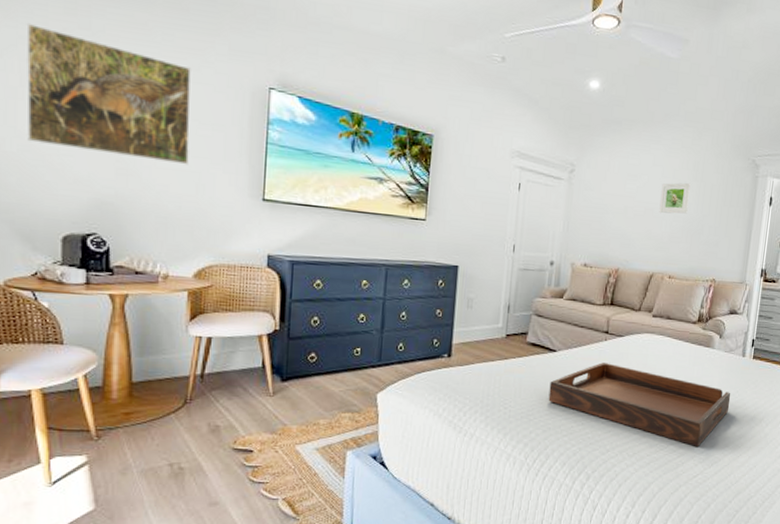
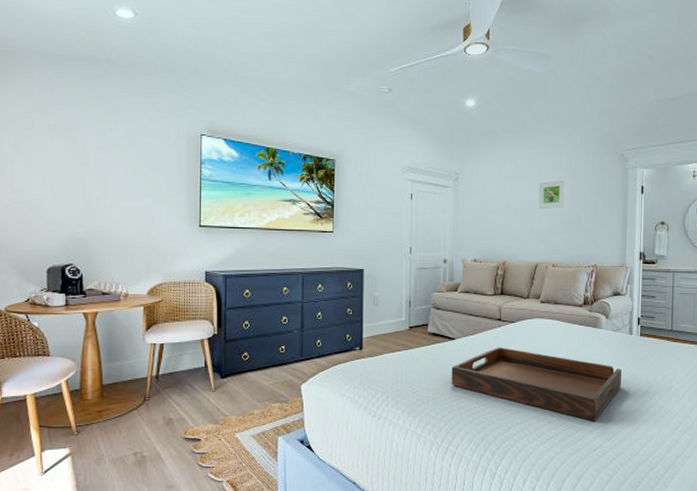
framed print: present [26,24,191,165] -> none [19,105,141,203]

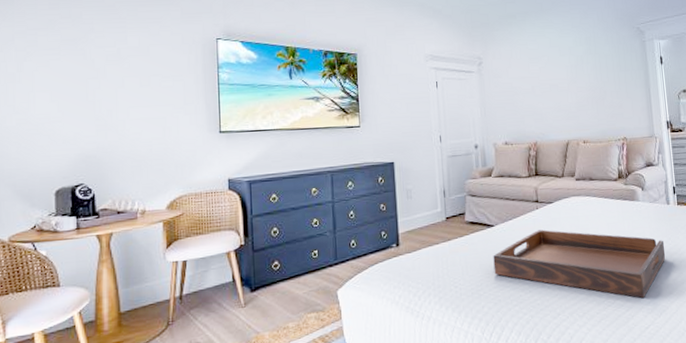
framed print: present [538,180,565,210] -> none [561,56,589,87]

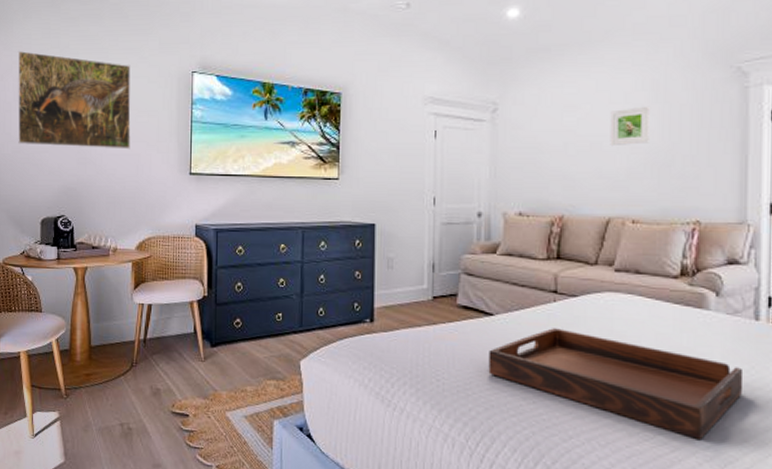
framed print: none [22,21,155,116] -> present [18,51,131,150]
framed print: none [561,56,589,87] -> present [610,106,650,147]

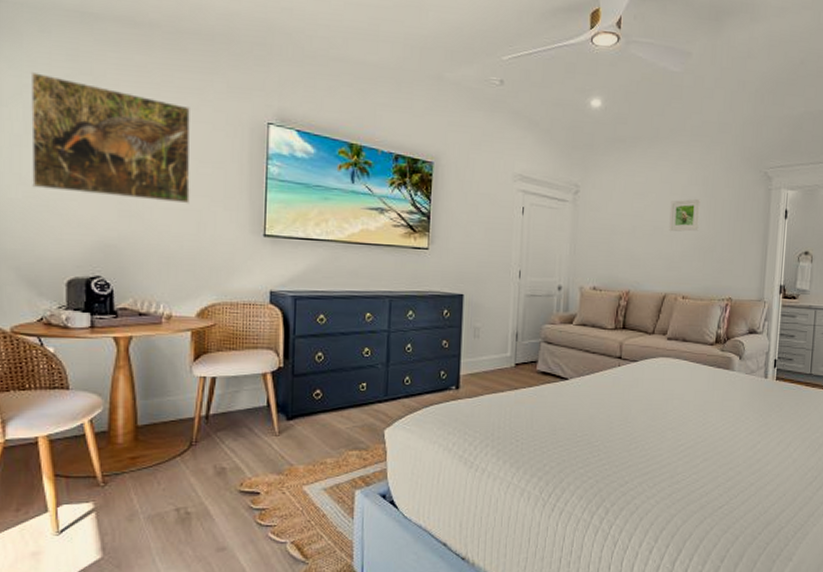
serving tray: present [488,328,744,440] -> none [562,389,755,476]

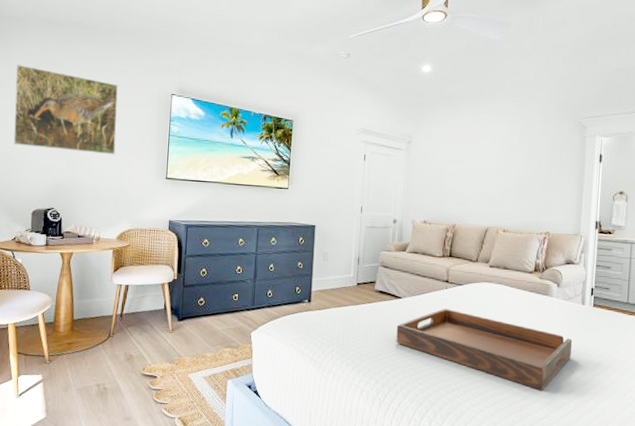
serving tray: none [562,389,755,476] -> present [396,308,573,391]
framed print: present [669,198,701,232] -> none [491,146,519,175]

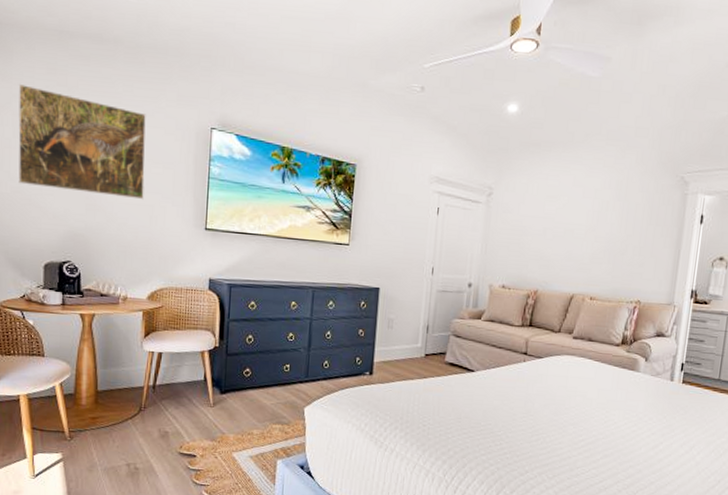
serving tray: present [396,308,573,391] -> none [466,383,658,473]

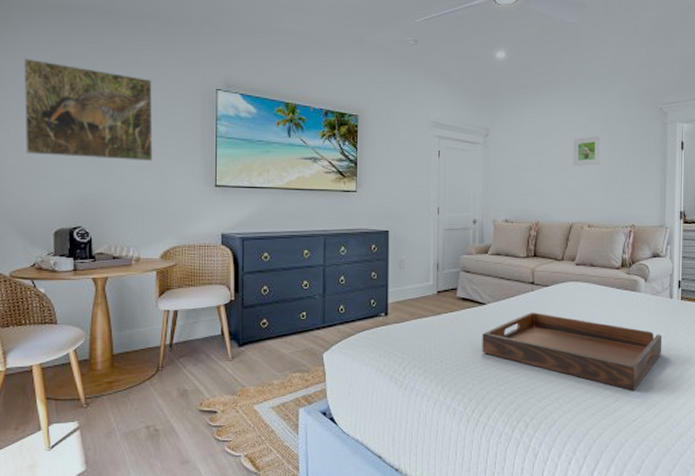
serving tray: none [466,383,658,473] -> present [482,312,663,391]
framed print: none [579,202,613,235] -> present [573,135,601,167]

